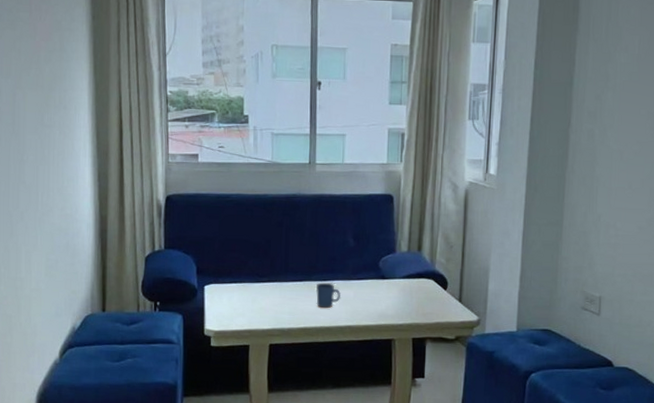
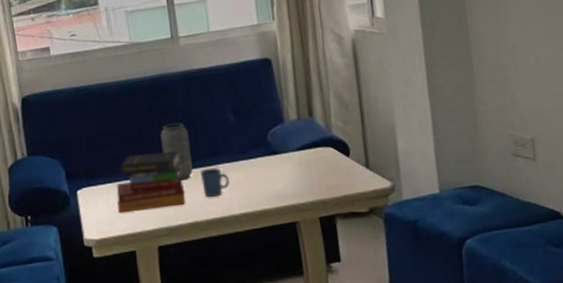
books: none [238,261,301,312] -> present [116,151,186,212]
vase: none [286,239,311,290] -> present [160,122,193,181]

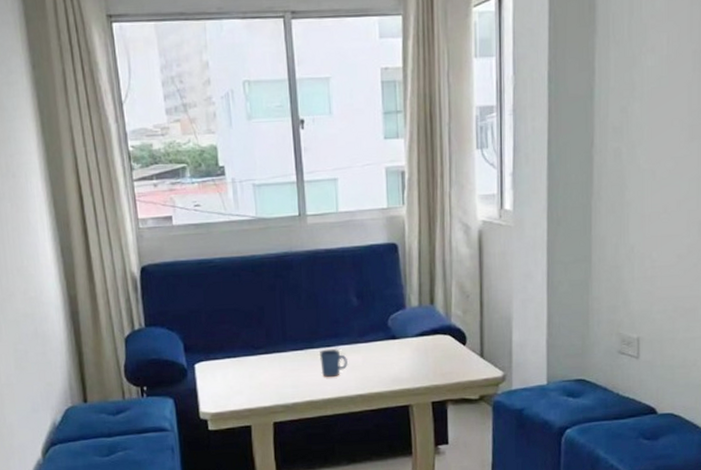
books: present [116,151,186,212] -> none [234,330,303,388]
vase: present [160,122,193,181] -> none [282,302,312,360]

